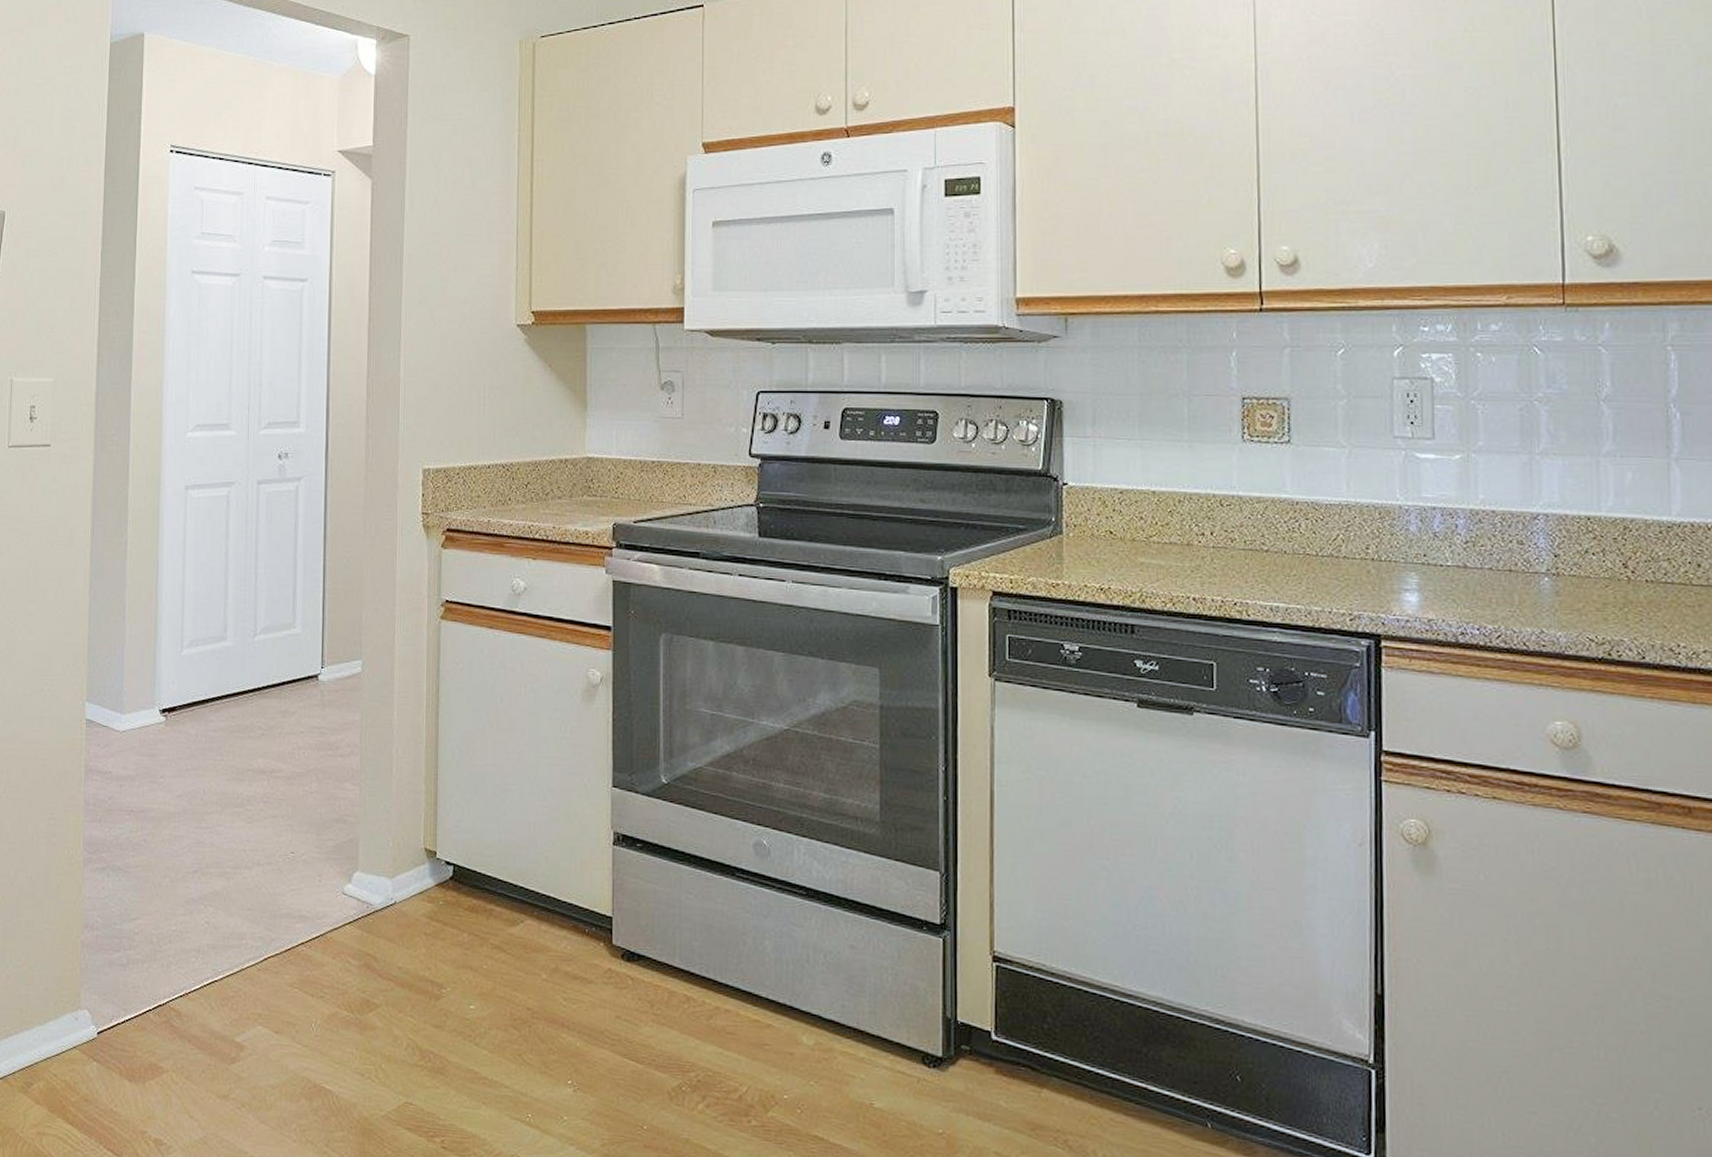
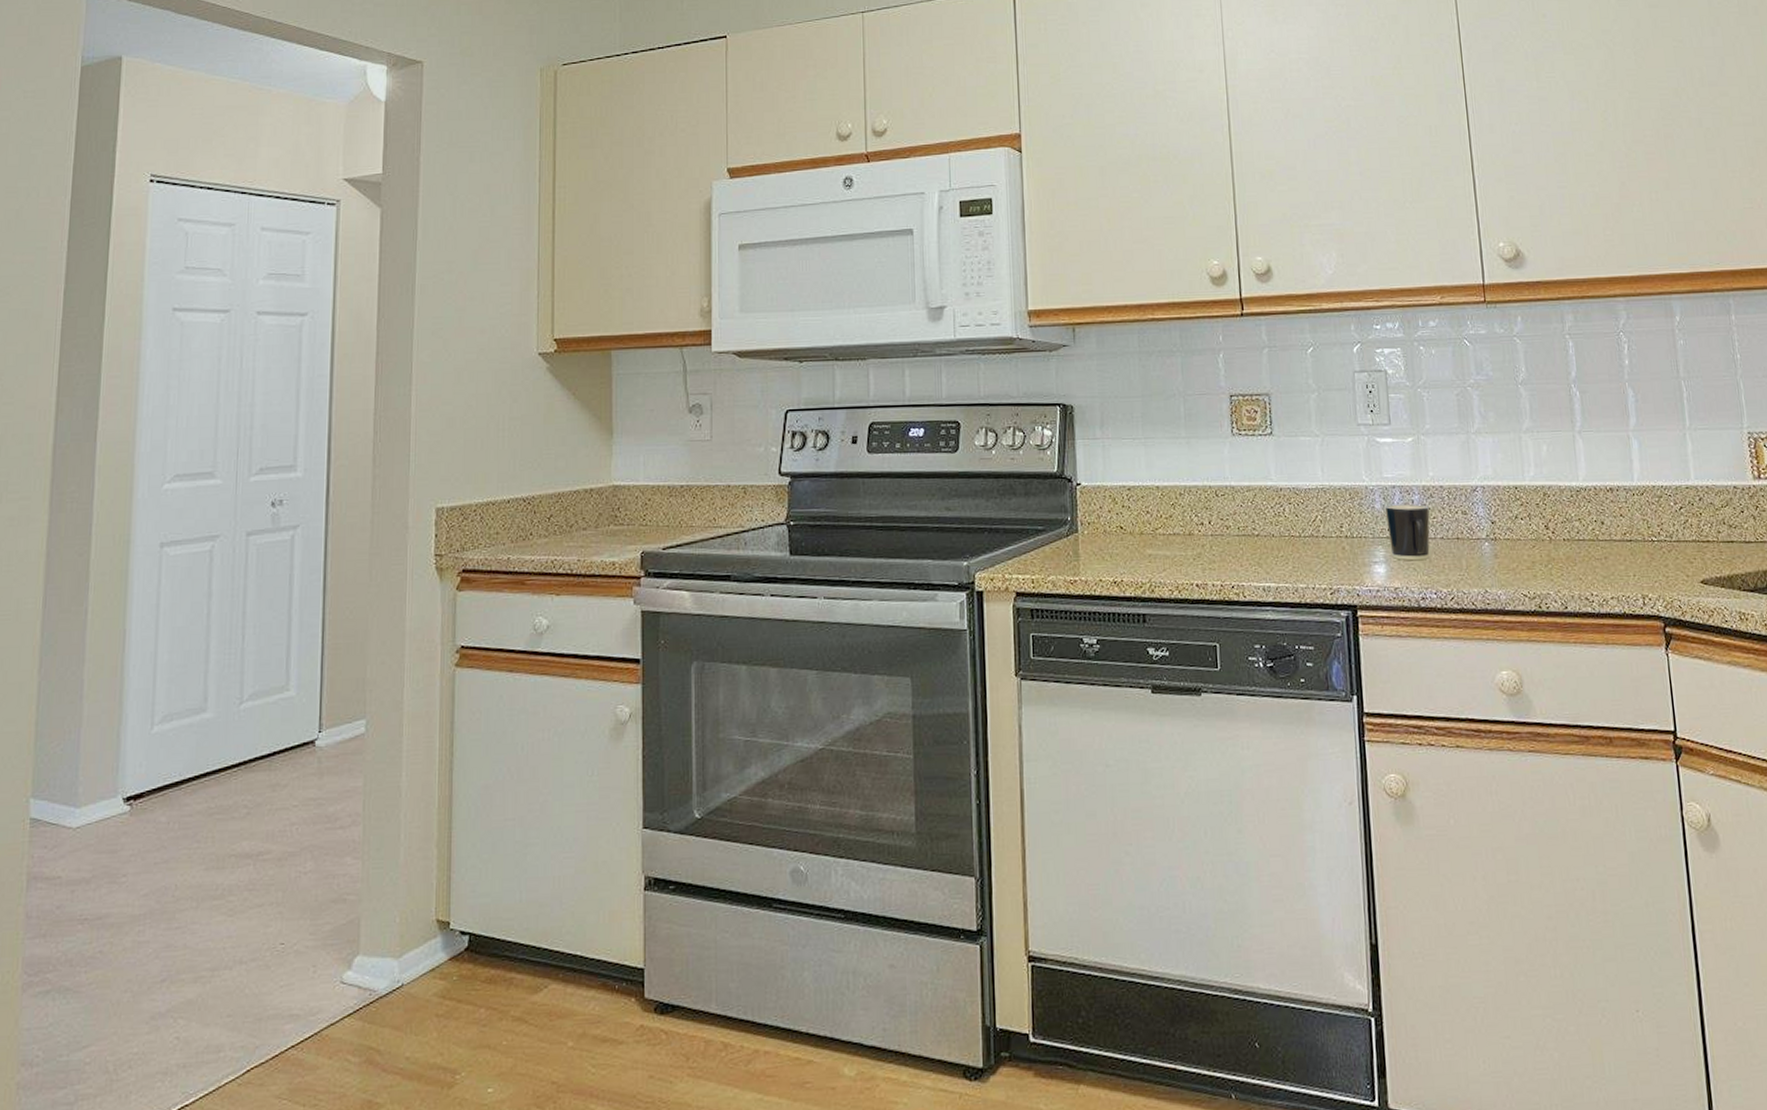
mug: none [1421,529,1477,592] -> present [1384,504,1430,561]

